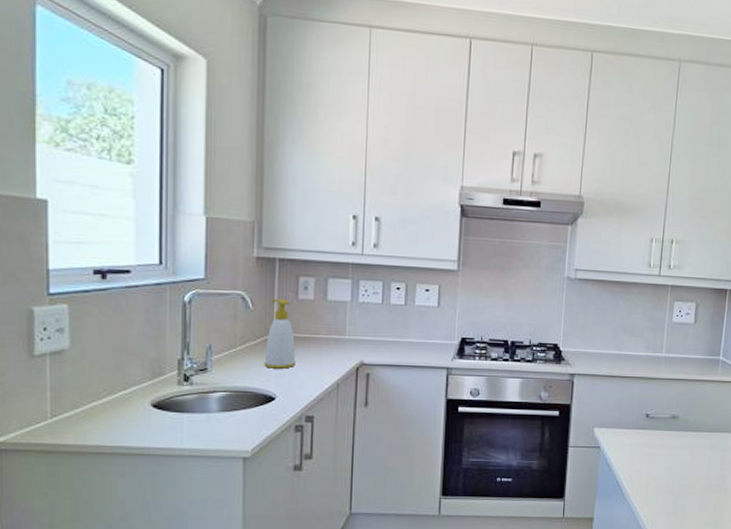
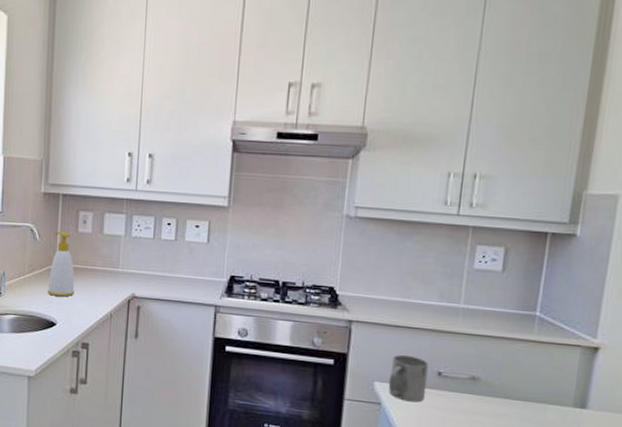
mug: none [606,401,639,443] -> present [388,354,429,403]

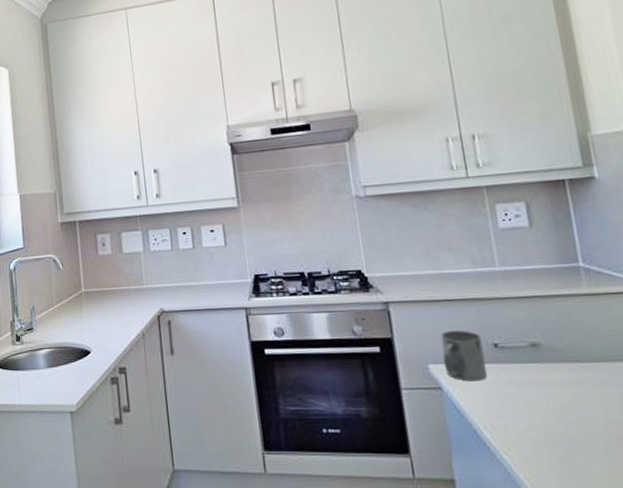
soap bottle: present [47,231,75,297] -> none [76,257,104,323]

